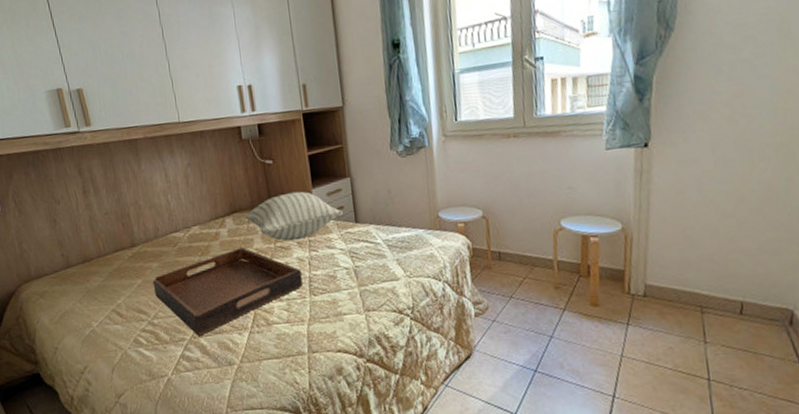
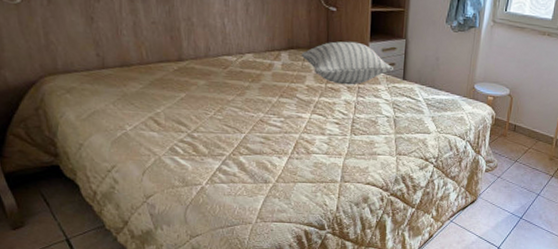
serving tray: present [152,247,303,337] -> none [197,82,346,155]

